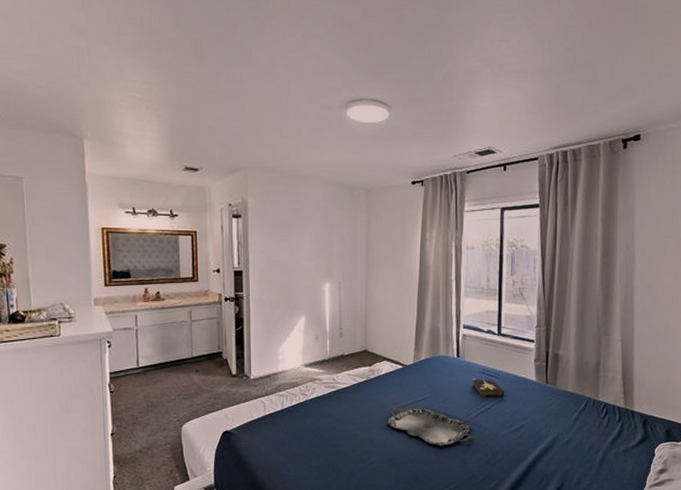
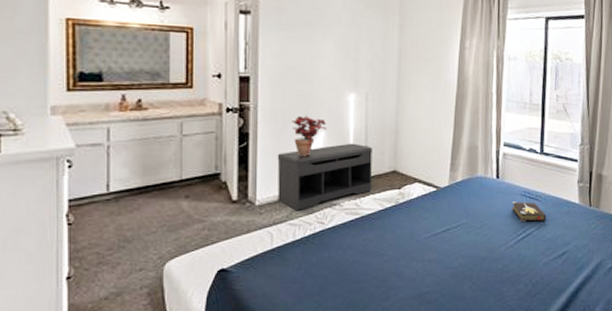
bench: none [266,326,347,384] -> present [277,143,373,210]
potted plant: none [277,303,307,338] -> present [291,115,327,156]
serving tray: present [386,407,473,446] -> none [416,235,512,278]

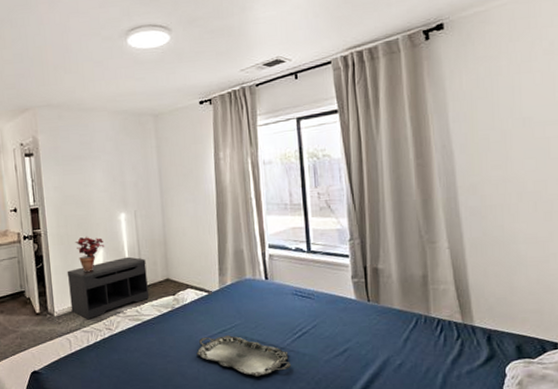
serving tray: none [416,235,512,278] -> present [196,335,292,377]
hardback book: present [512,202,546,222] -> none [284,300,321,321]

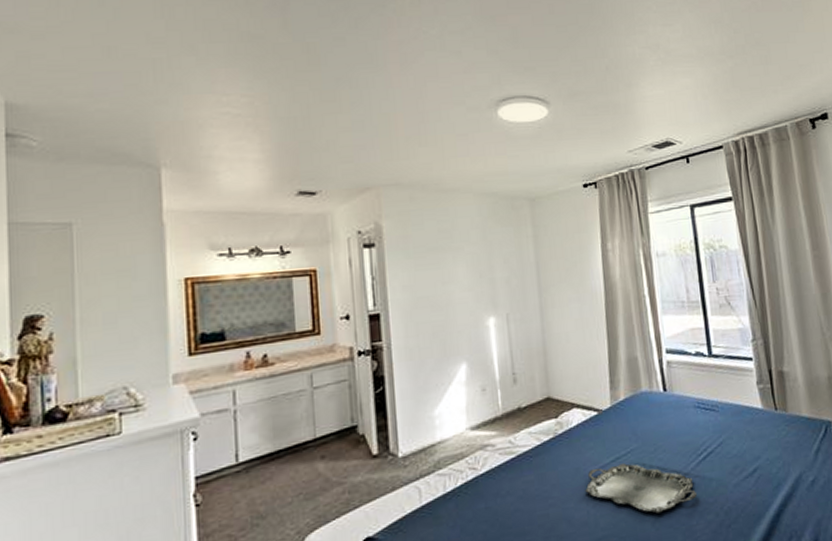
bench: present [67,256,150,319] -> none [417,372,526,458]
potted plant: present [75,236,105,272] -> none [429,348,468,395]

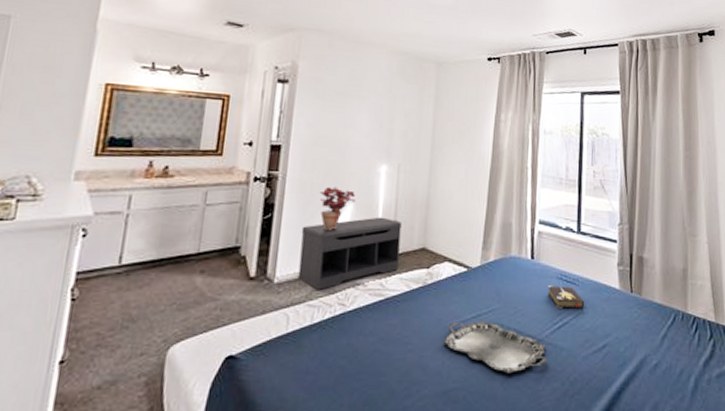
bench: none [417,372,526,458] -> present [298,217,402,290]
potted plant: none [429,348,468,395] -> present [320,186,356,230]
hardback book: none [686,414,727,439] -> present [547,285,584,309]

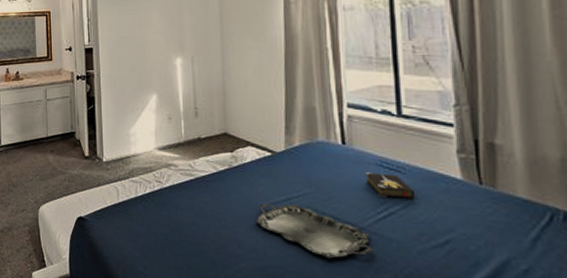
bench: present [298,217,402,290] -> none [118,105,205,169]
potted plant: present [320,186,356,230] -> none [128,80,158,118]

